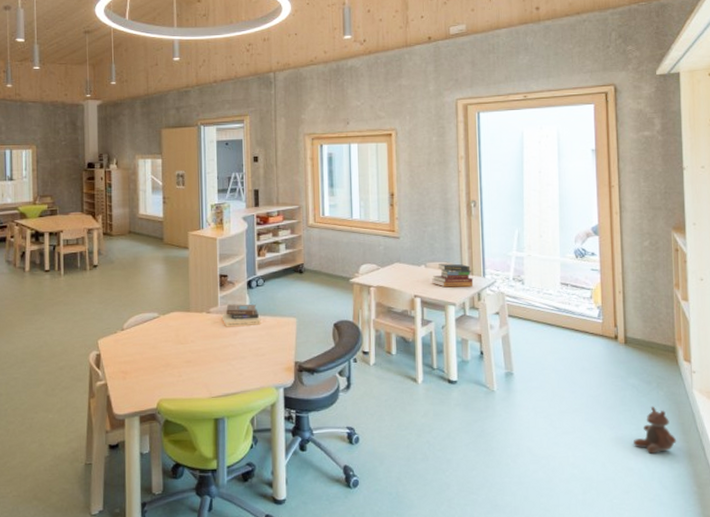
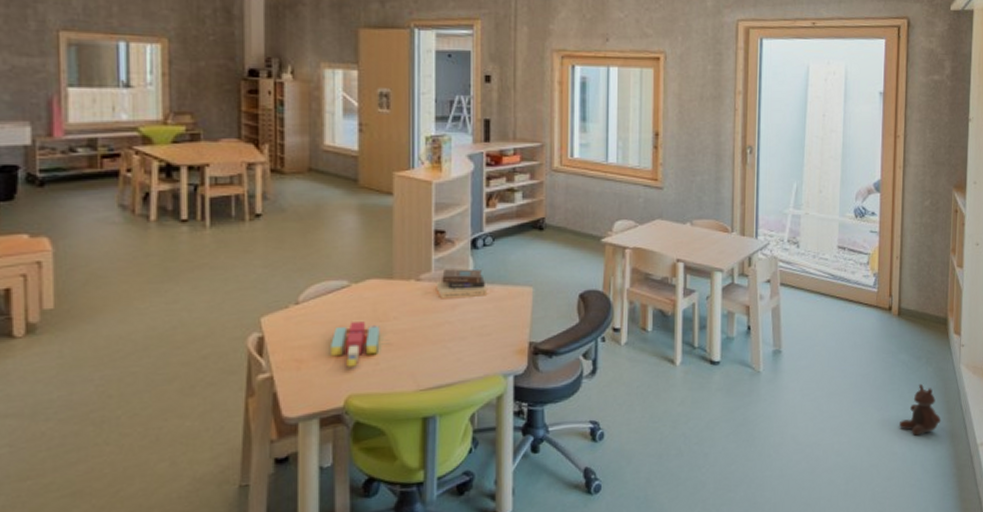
toy blocks: none [146,344,182,378] -> present [331,321,380,367]
books: present [432,263,474,288] -> none [698,221,745,250]

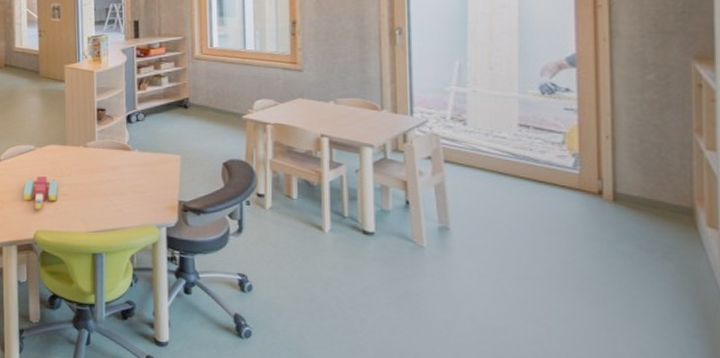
books: present [436,269,488,299] -> none [99,139,142,162]
stuffed bear: present [898,383,941,436] -> none [622,280,693,339]

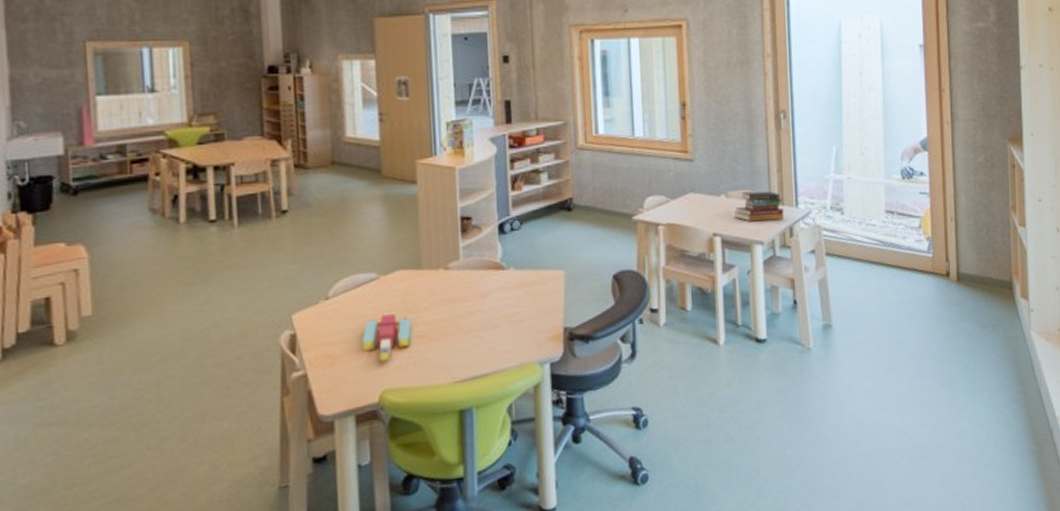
books: none [343,99,398,127] -> present [734,191,785,222]

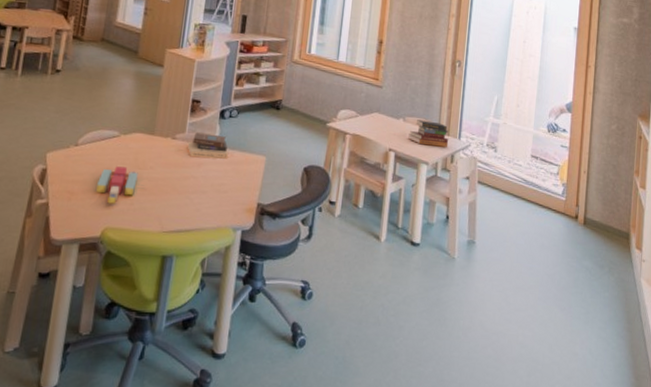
books: none [464,254,519,288] -> present [187,132,229,159]

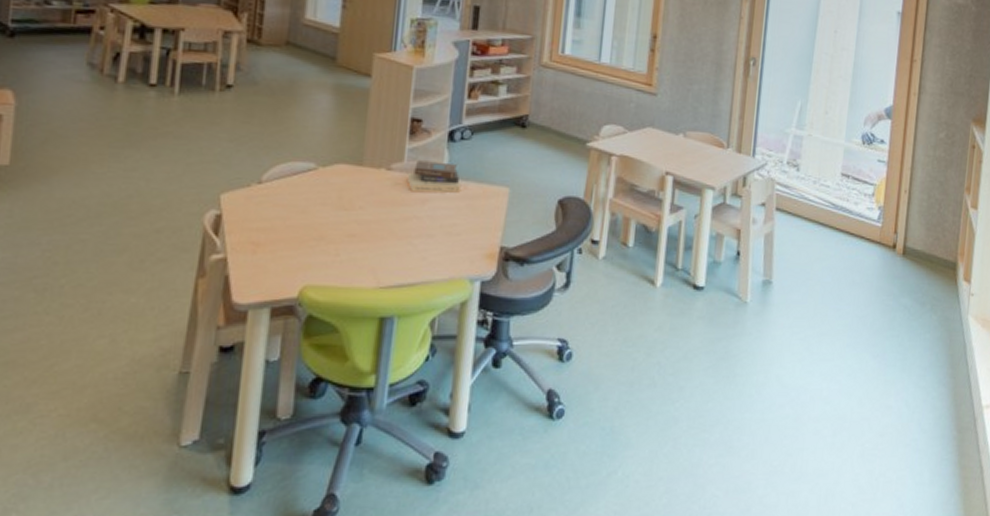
toy blocks: present [96,166,138,204] -> none [289,208,344,256]
books: present [408,119,449,148] -> none [690,134,741,168]

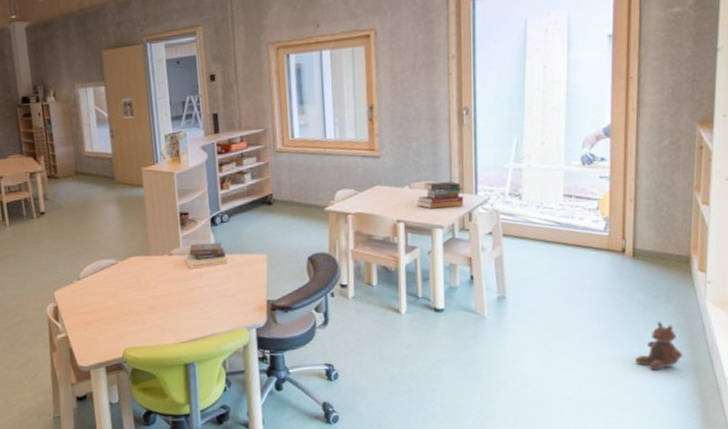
books: none [690,134,741,168] -> present [417,181,464,209]
stuffed bear: none [895,332,944,390] -> present [634,321,683,371]

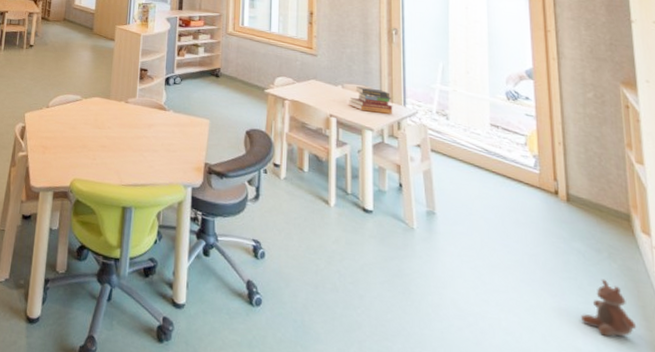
books: present [184,242,229,269] -> none [138,97,176,122]

